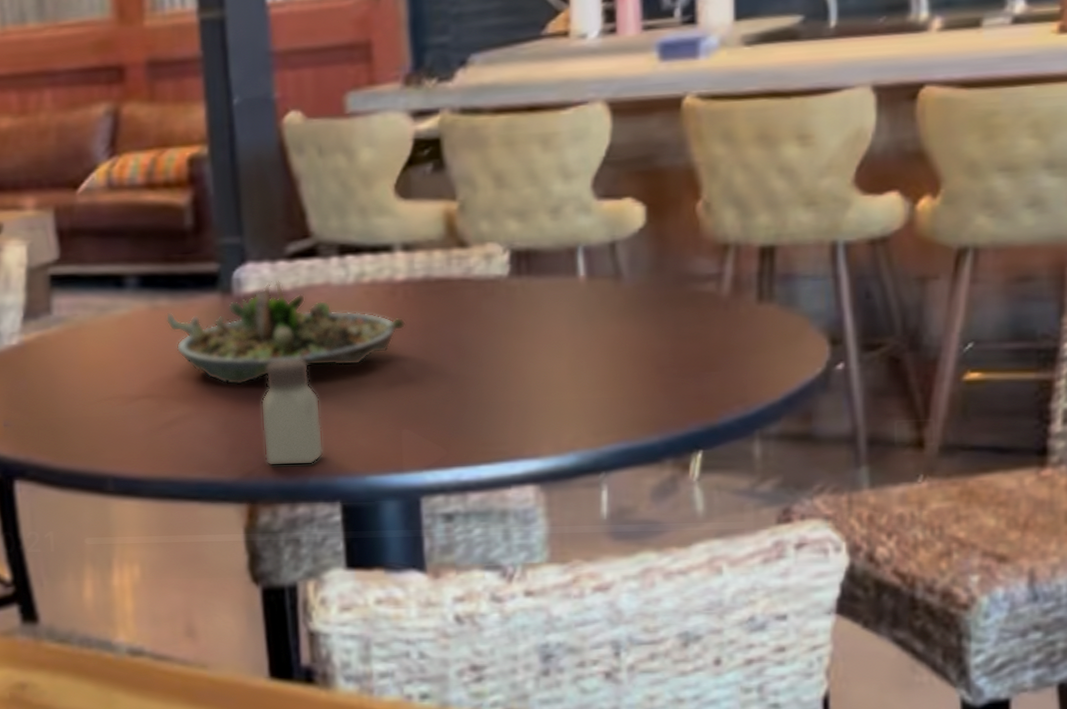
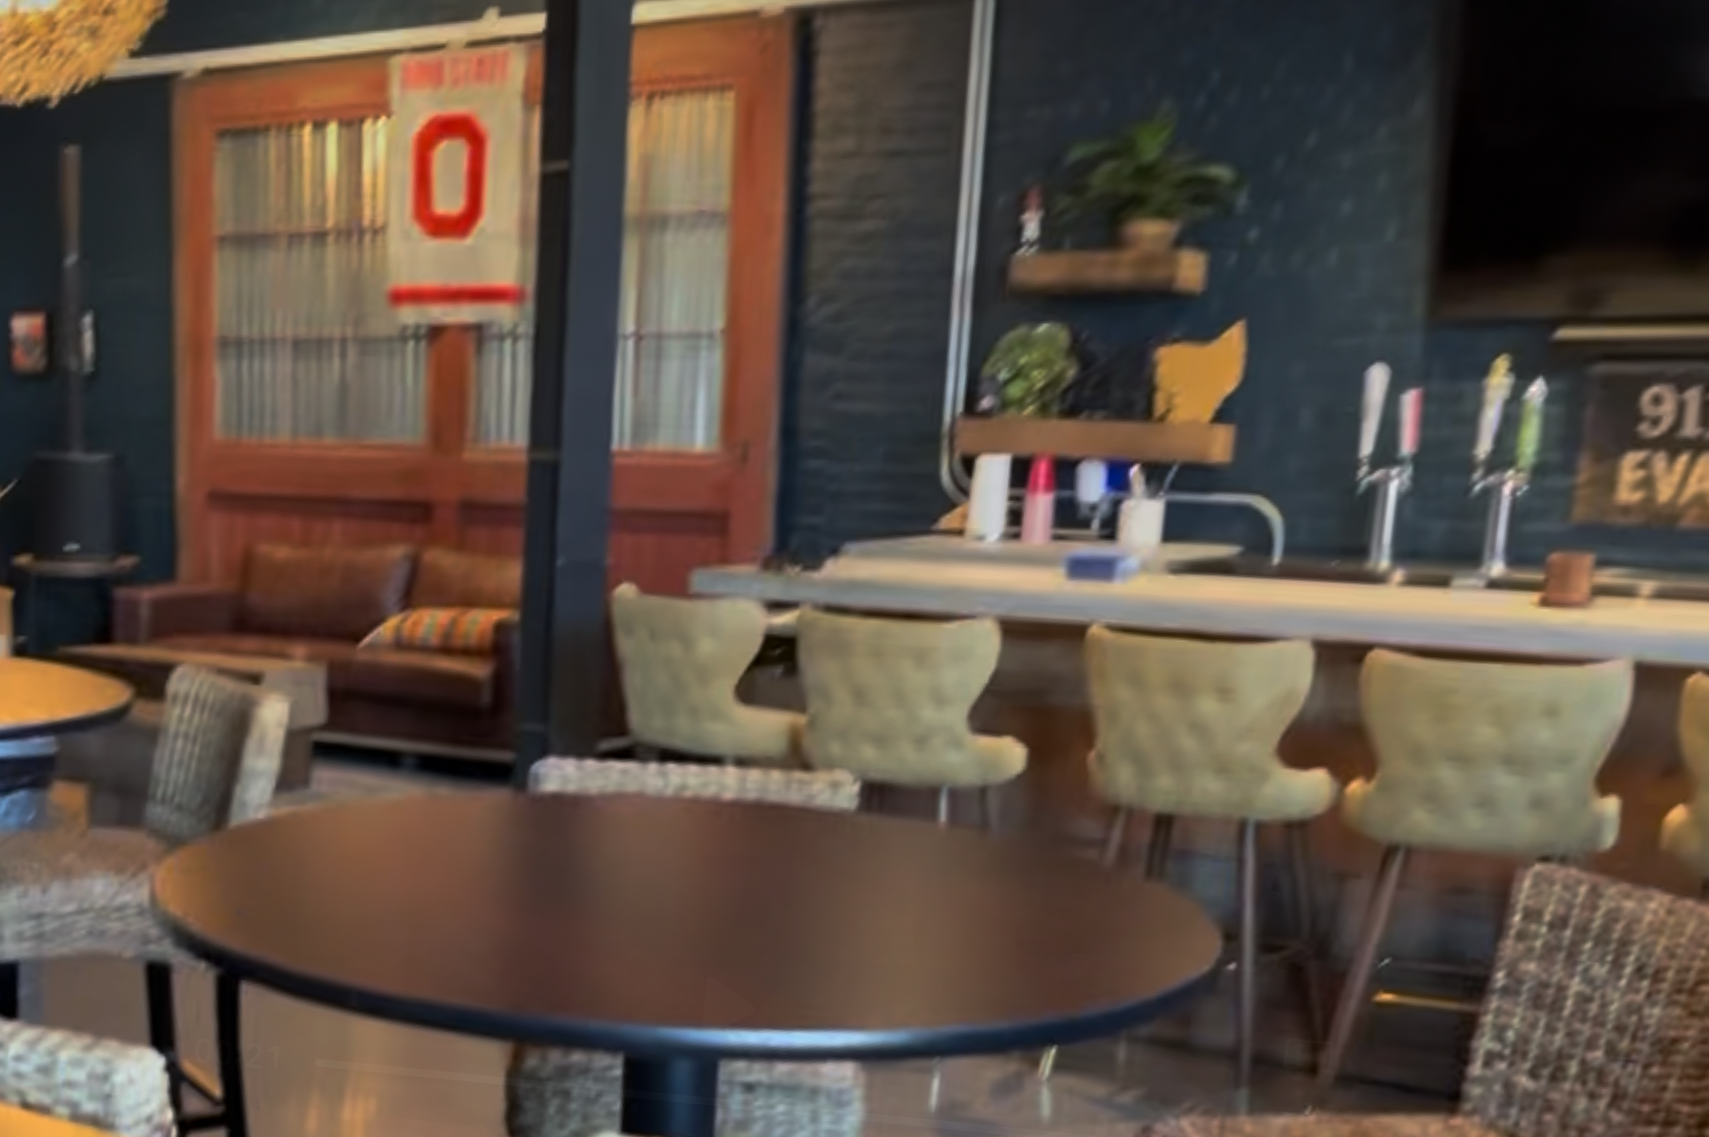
succulent planter: present [165,281,406,385] -> none [444,781,728,900]
saltshaker: present [260,359,324,466] -> none [540,877,615,1006]

